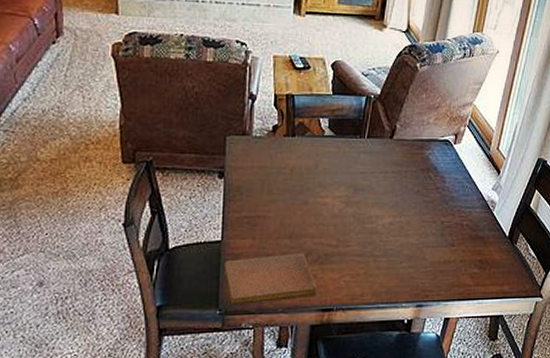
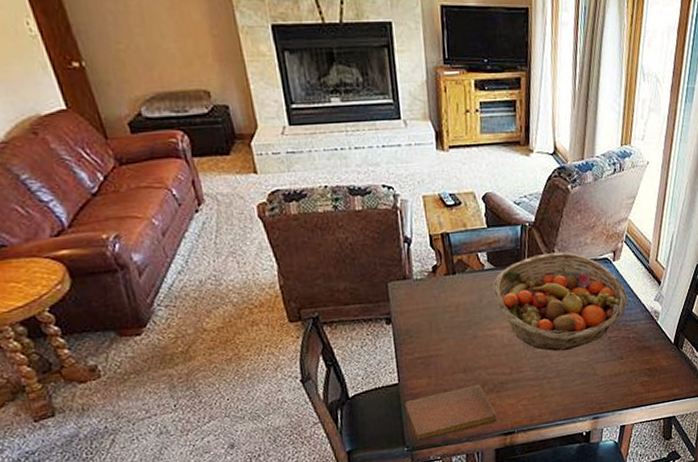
fruit basket: none [330,128,465,230] -> present [492,252,628,352]

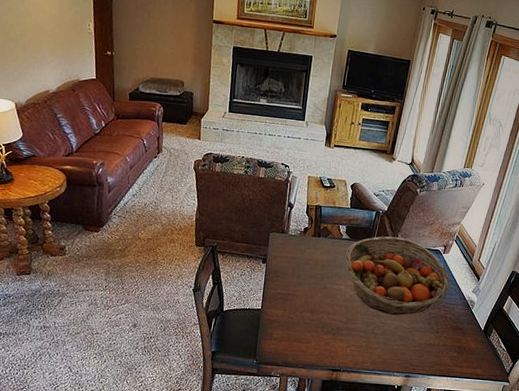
notebook: present [404,384,497,442] -> none [261,324,329,359]

